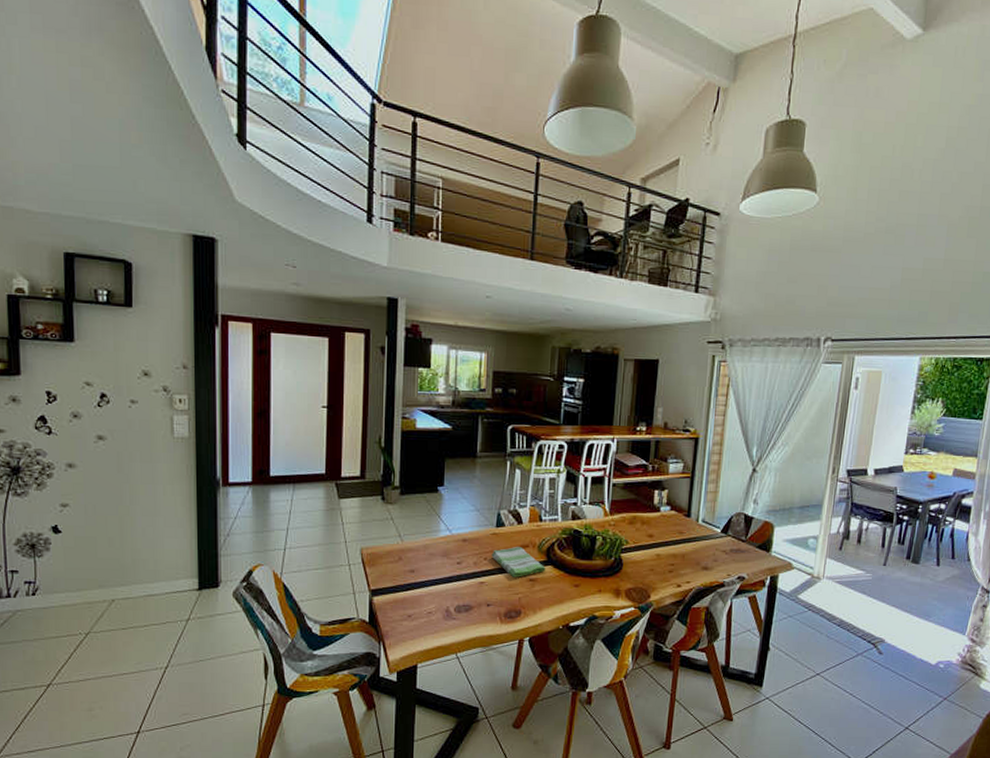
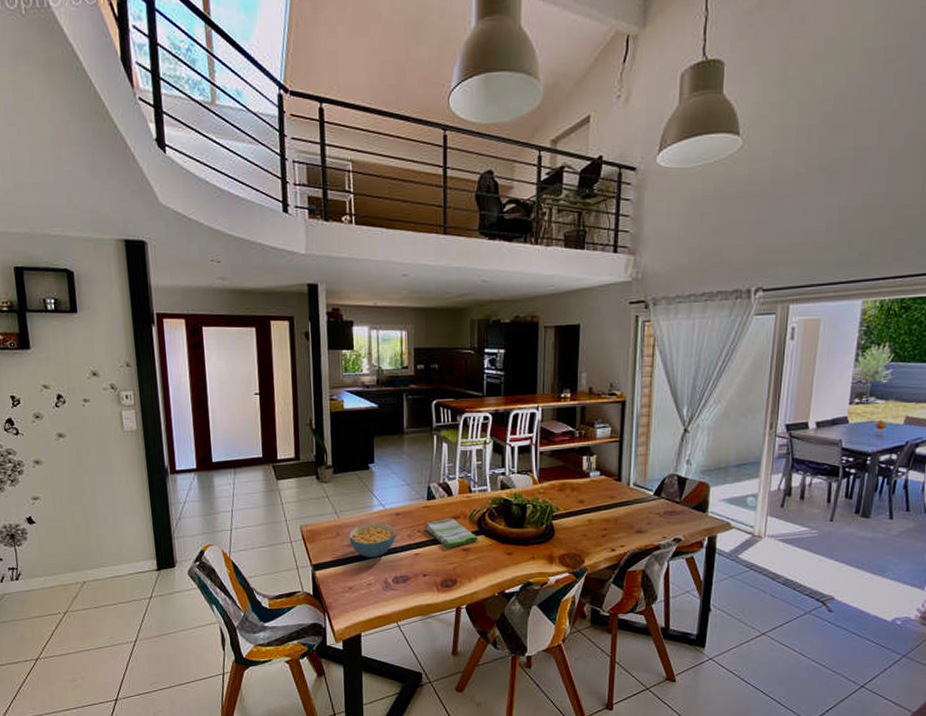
cereal bowl: none [412,548,461,585] -> present [349,522,396,558]

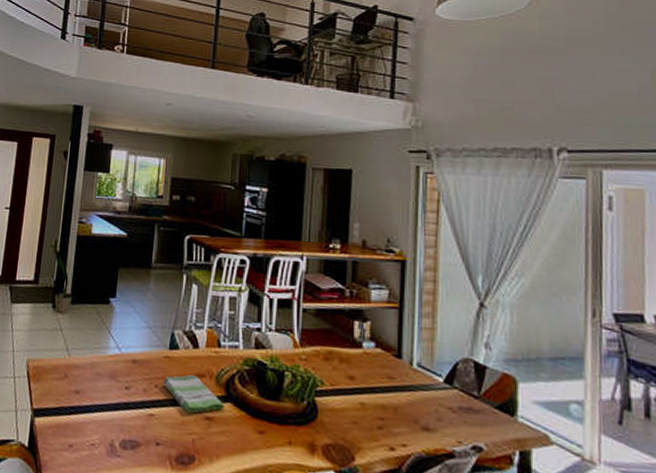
cereal bowl: present [349,522,396,558] -> none [77,367,130,412]

